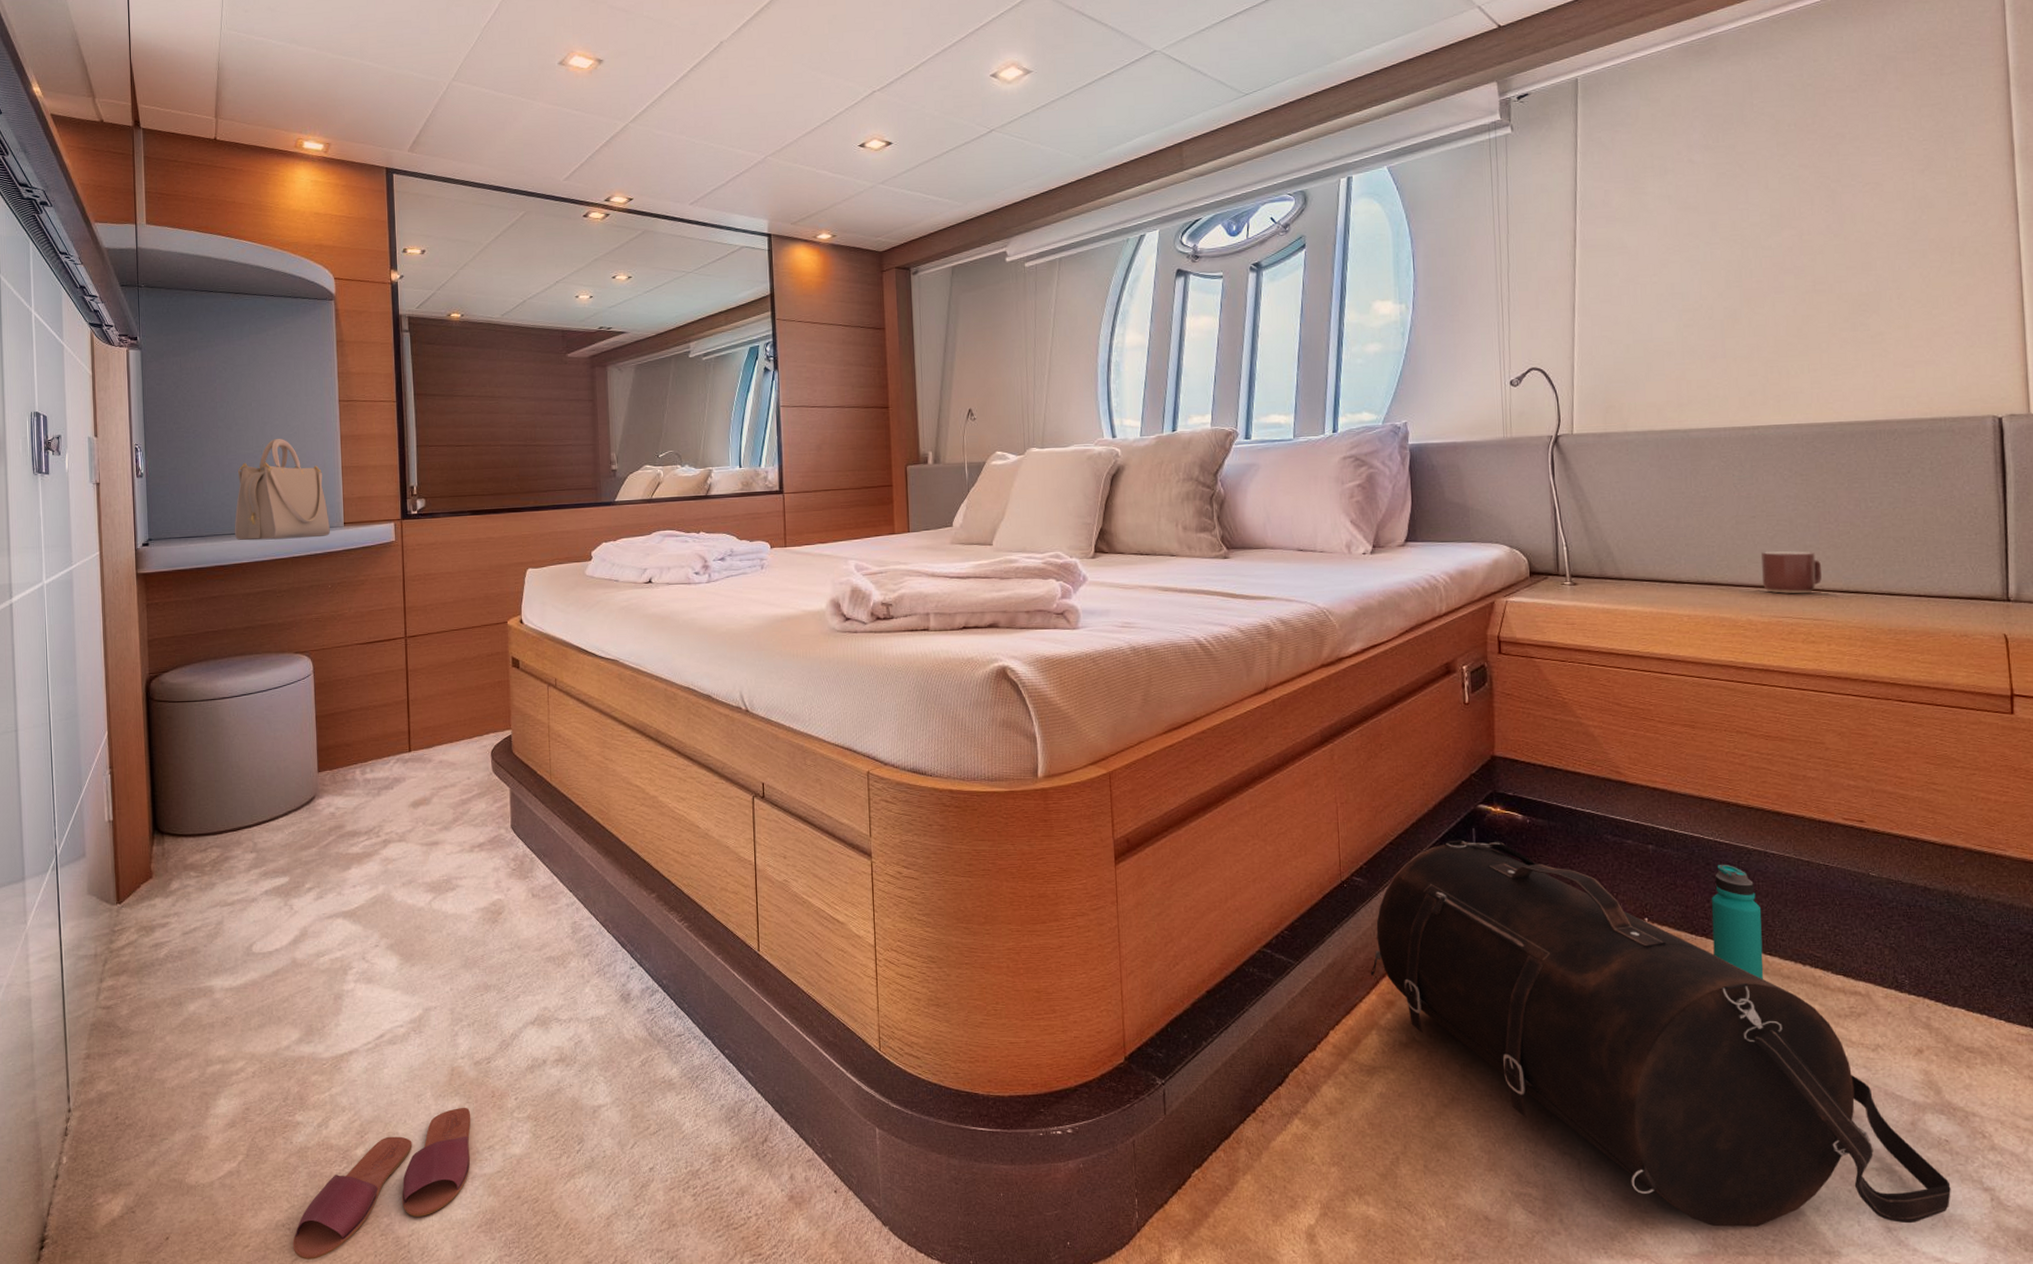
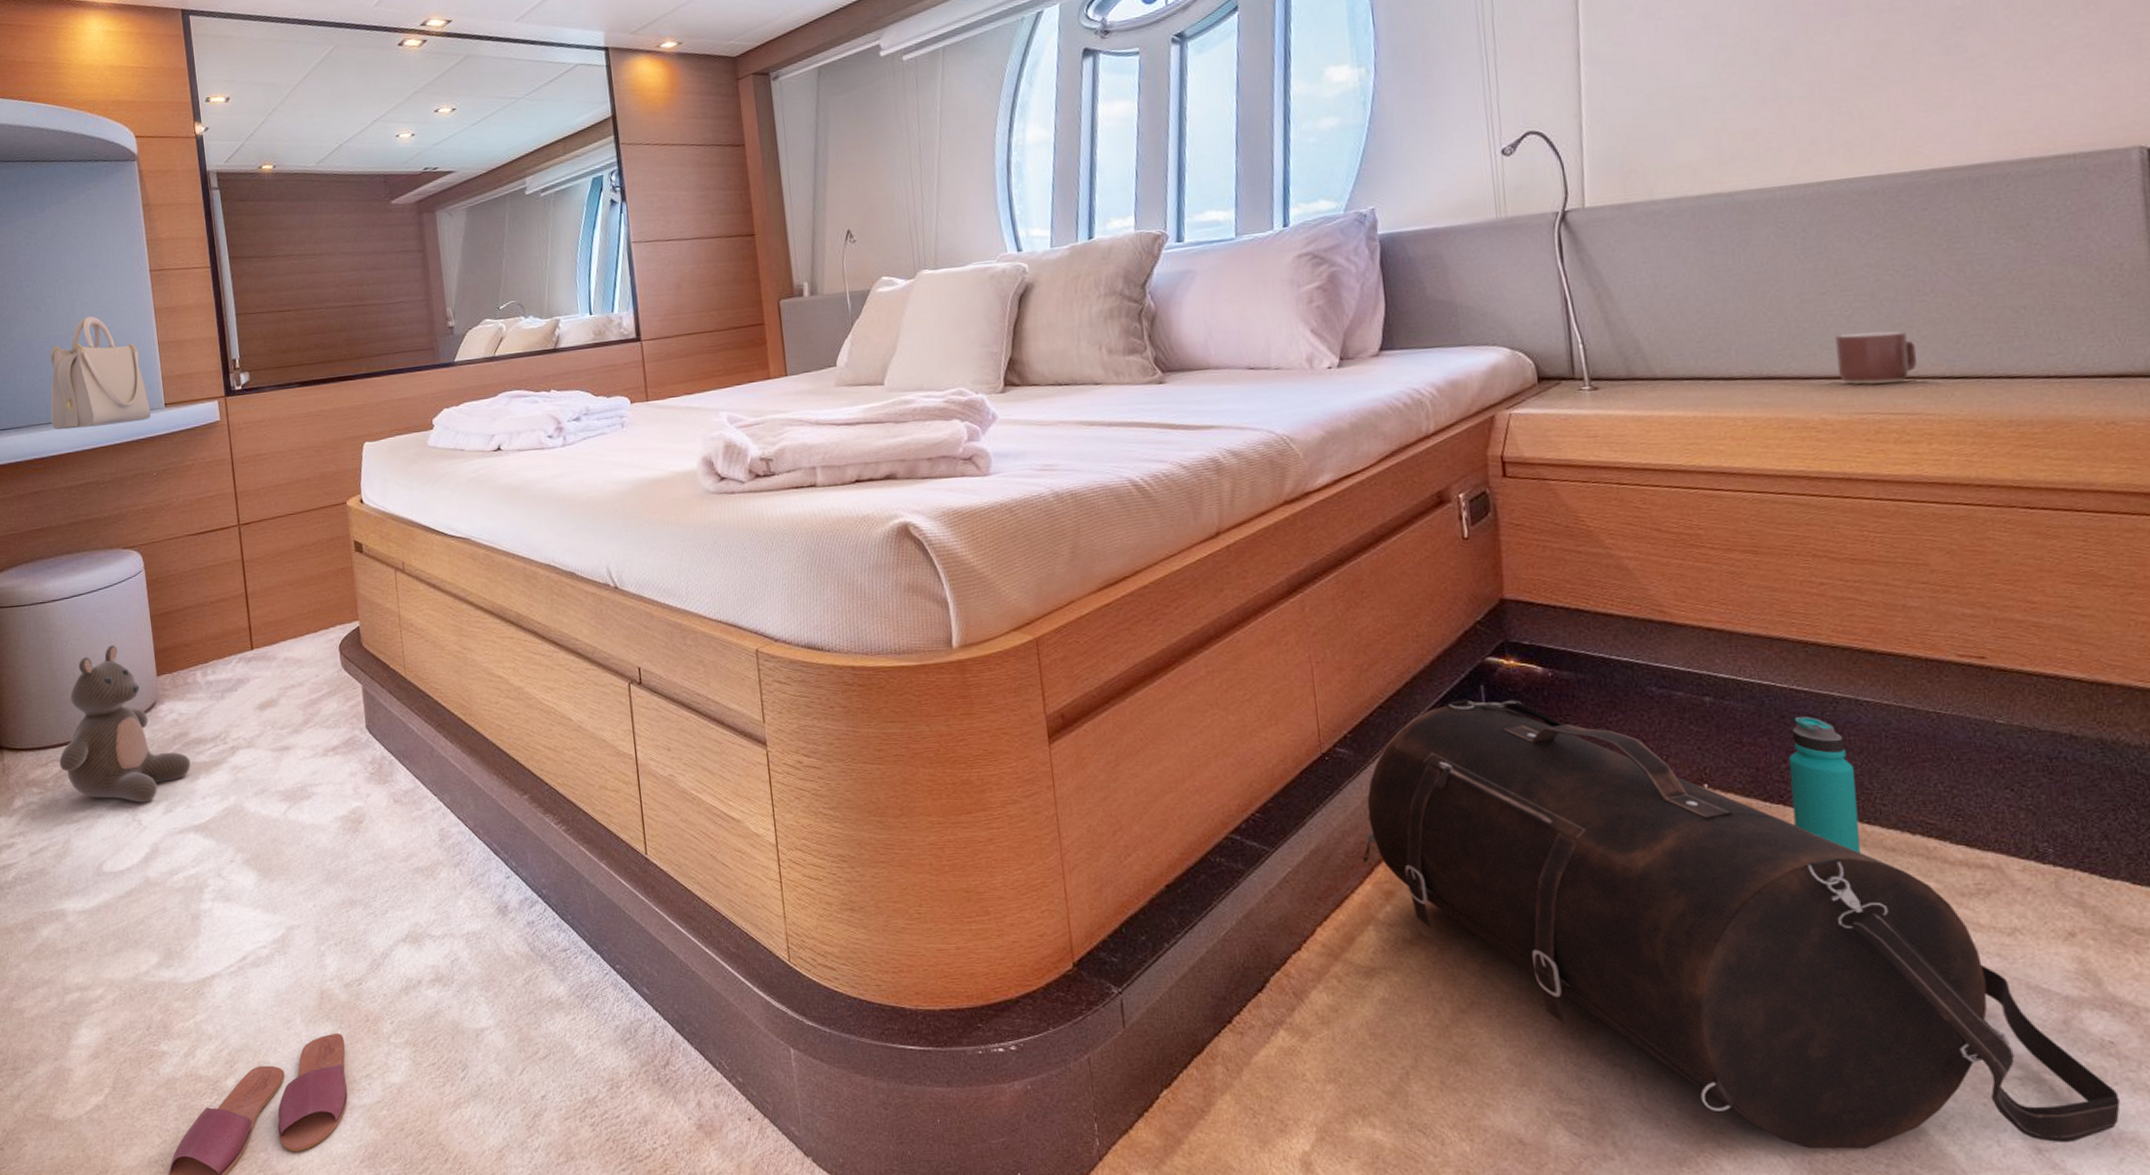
stuffed bear: none [217,742,344,889] -> present [59,645,191,803]

